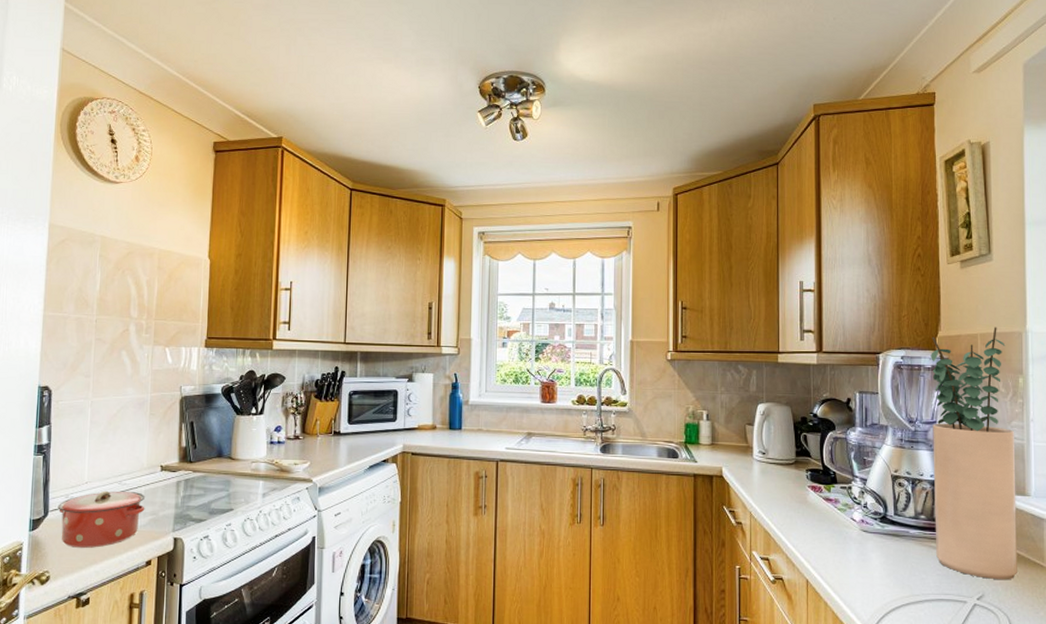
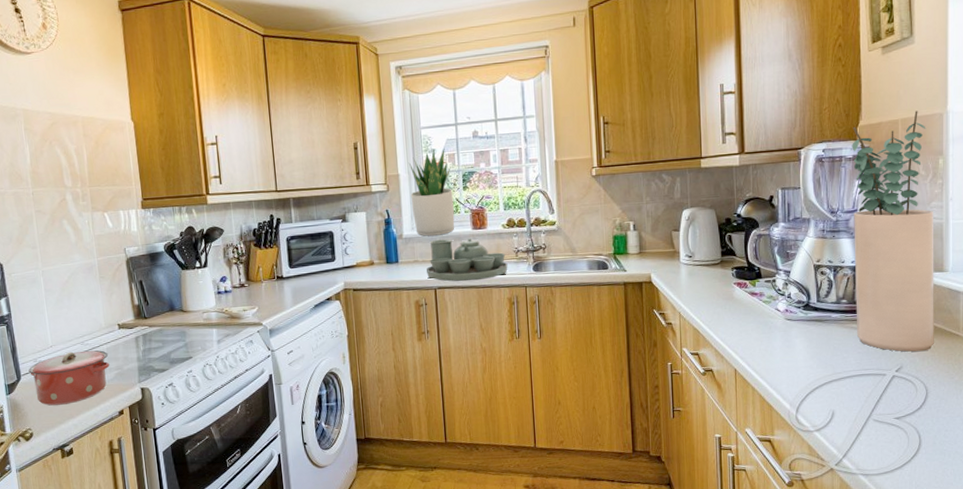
planter: none [481,316,525,405] -> present [408,148,455,236]
tea set: none [490,410,575,457] -> present [427,238,508,282]

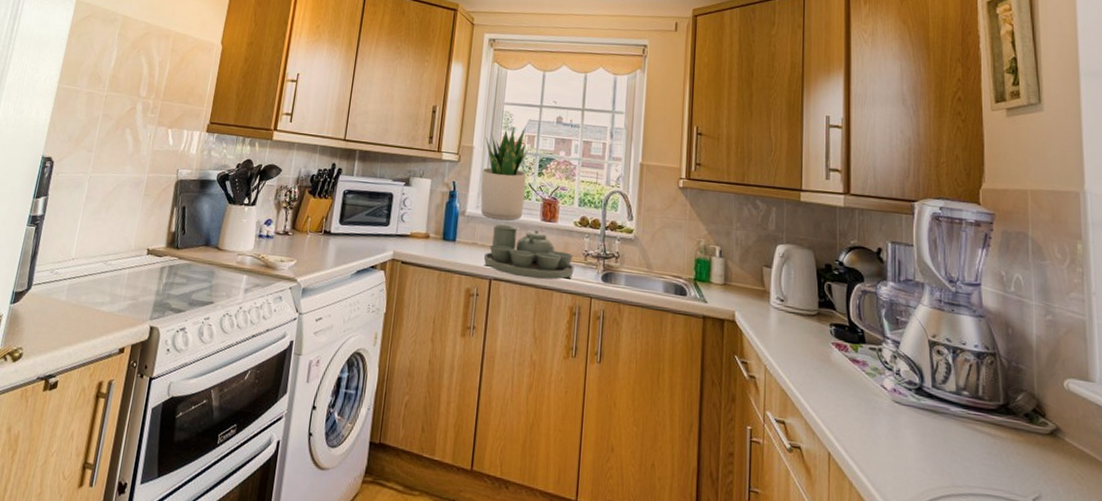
casserole: present [28,350,110,407] -> none [39,269,129,329]
vase: present [852,110,934,352] -> none [973,184,1082,481]

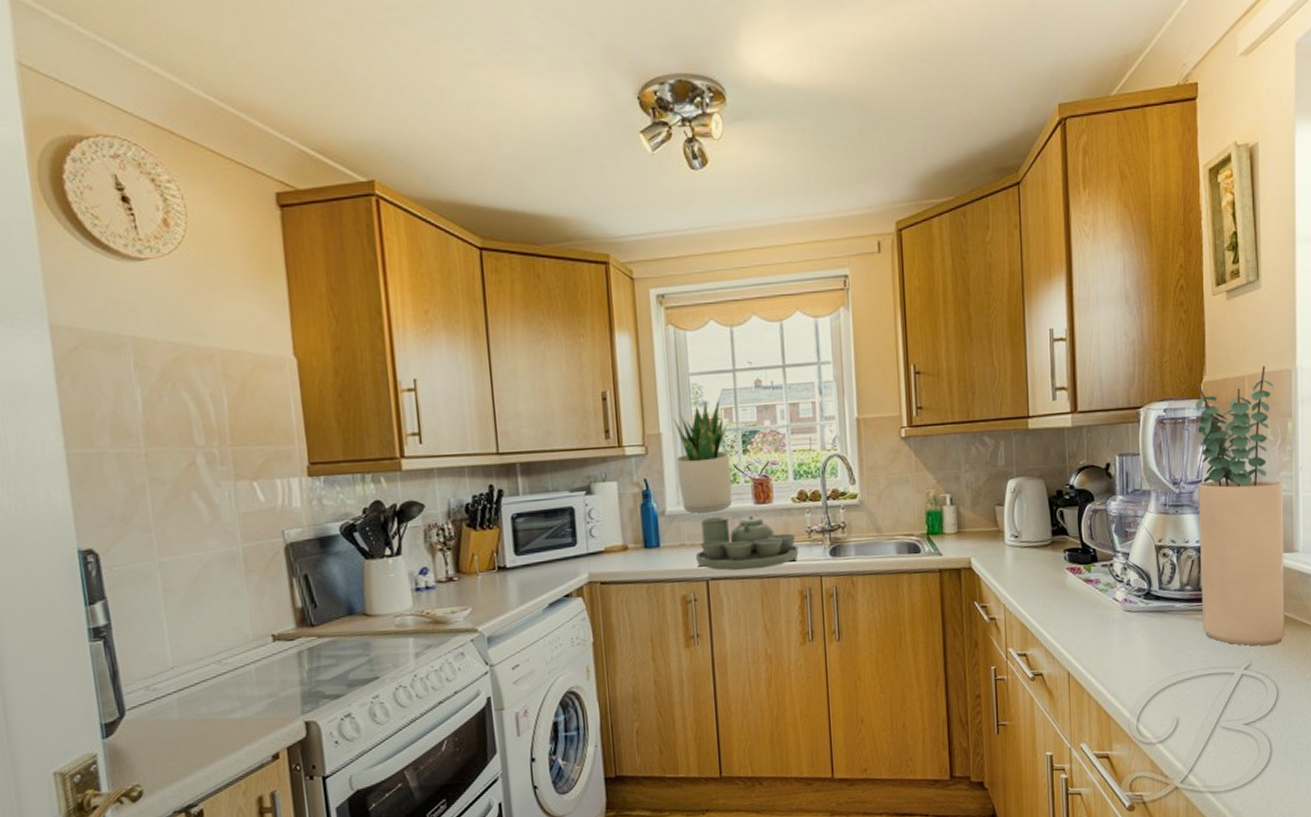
vase: none [973,184,1082,481] -> present [1195,366,1285,646]

